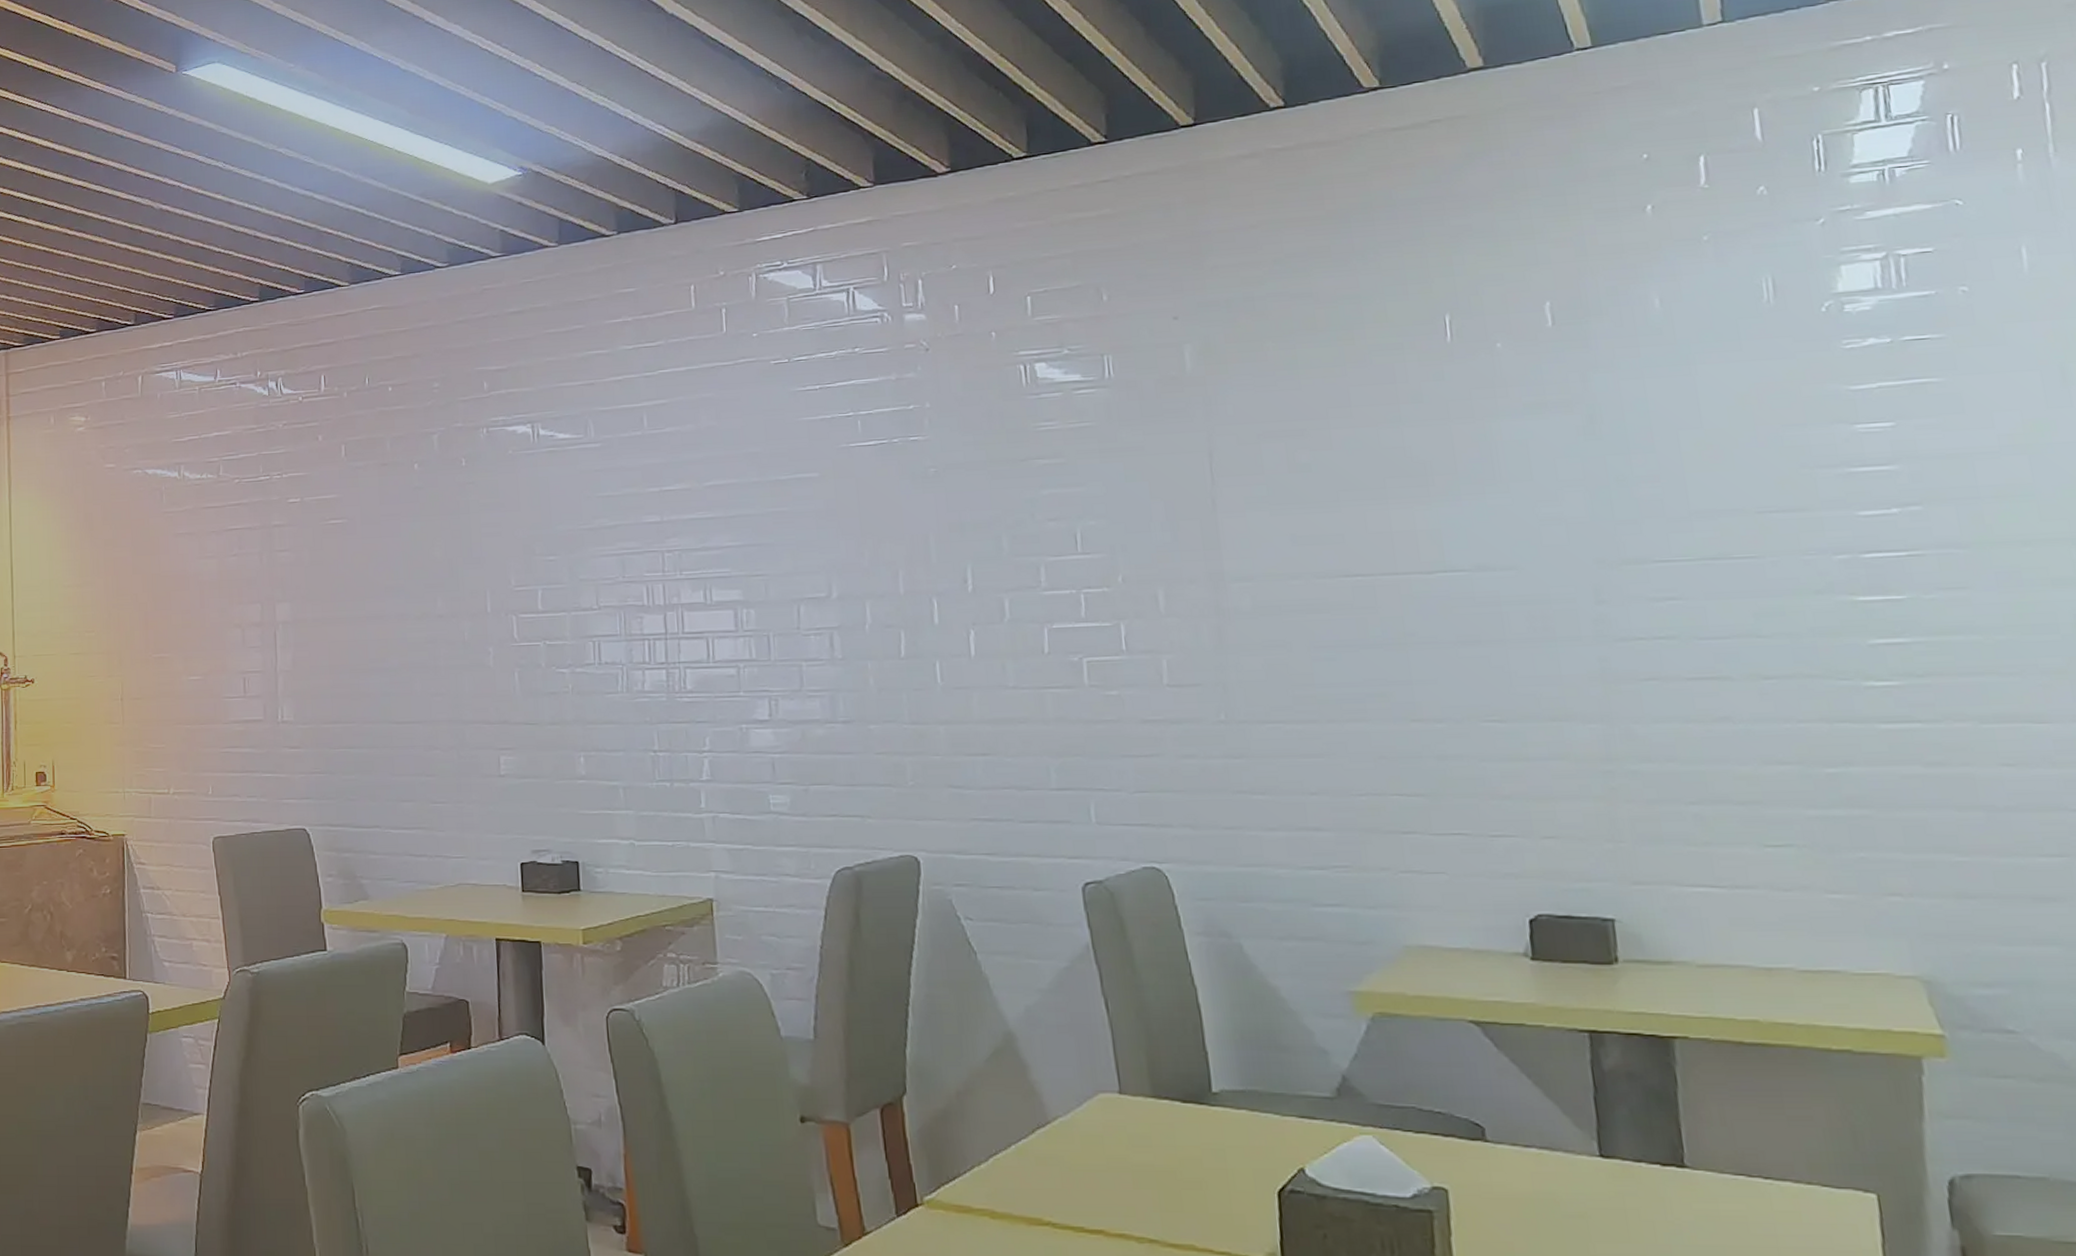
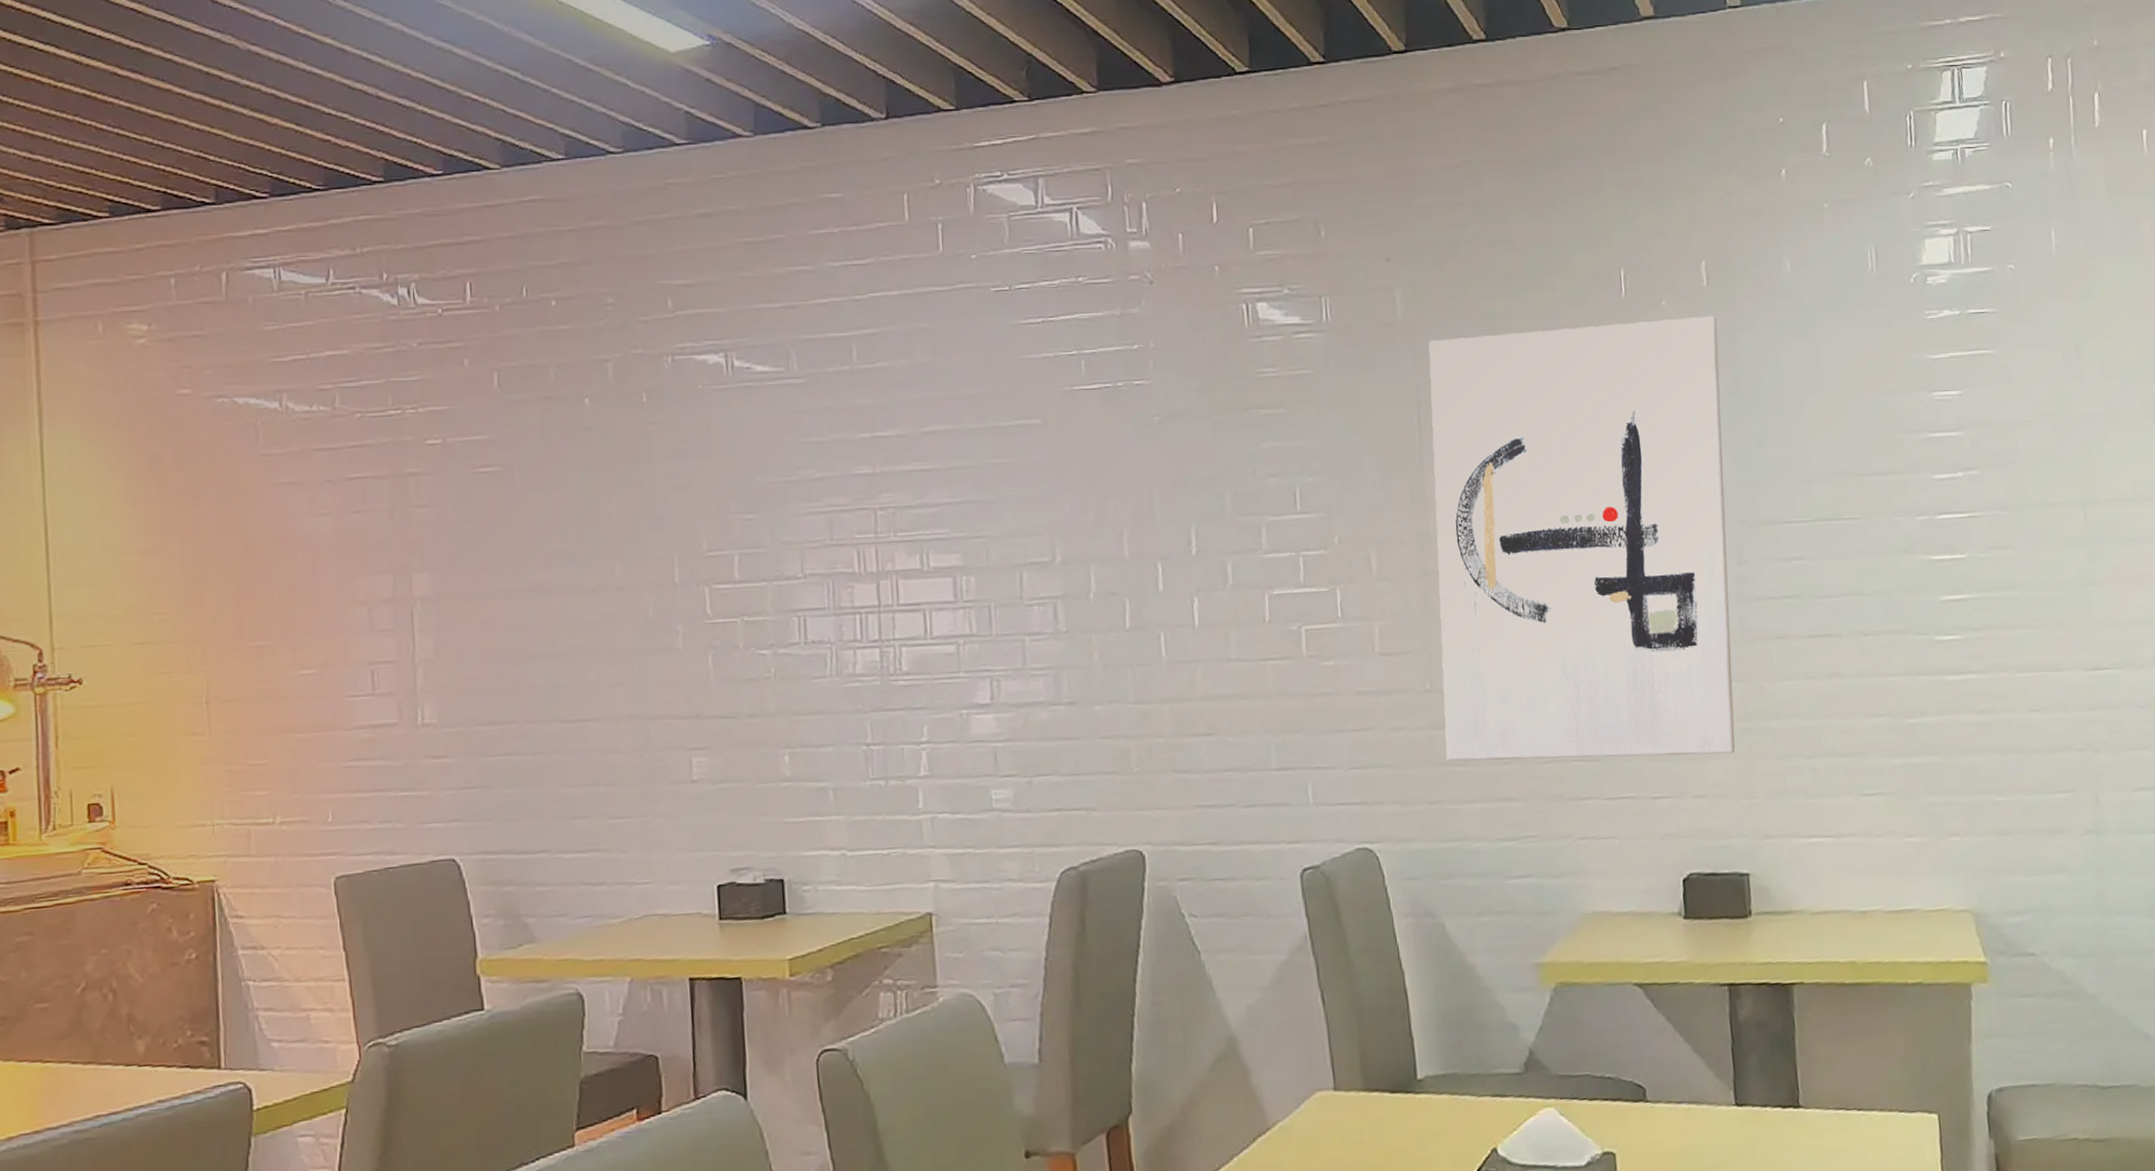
wall art: none [1221,355,1595,796] -> present [1428,315,1736,761]

